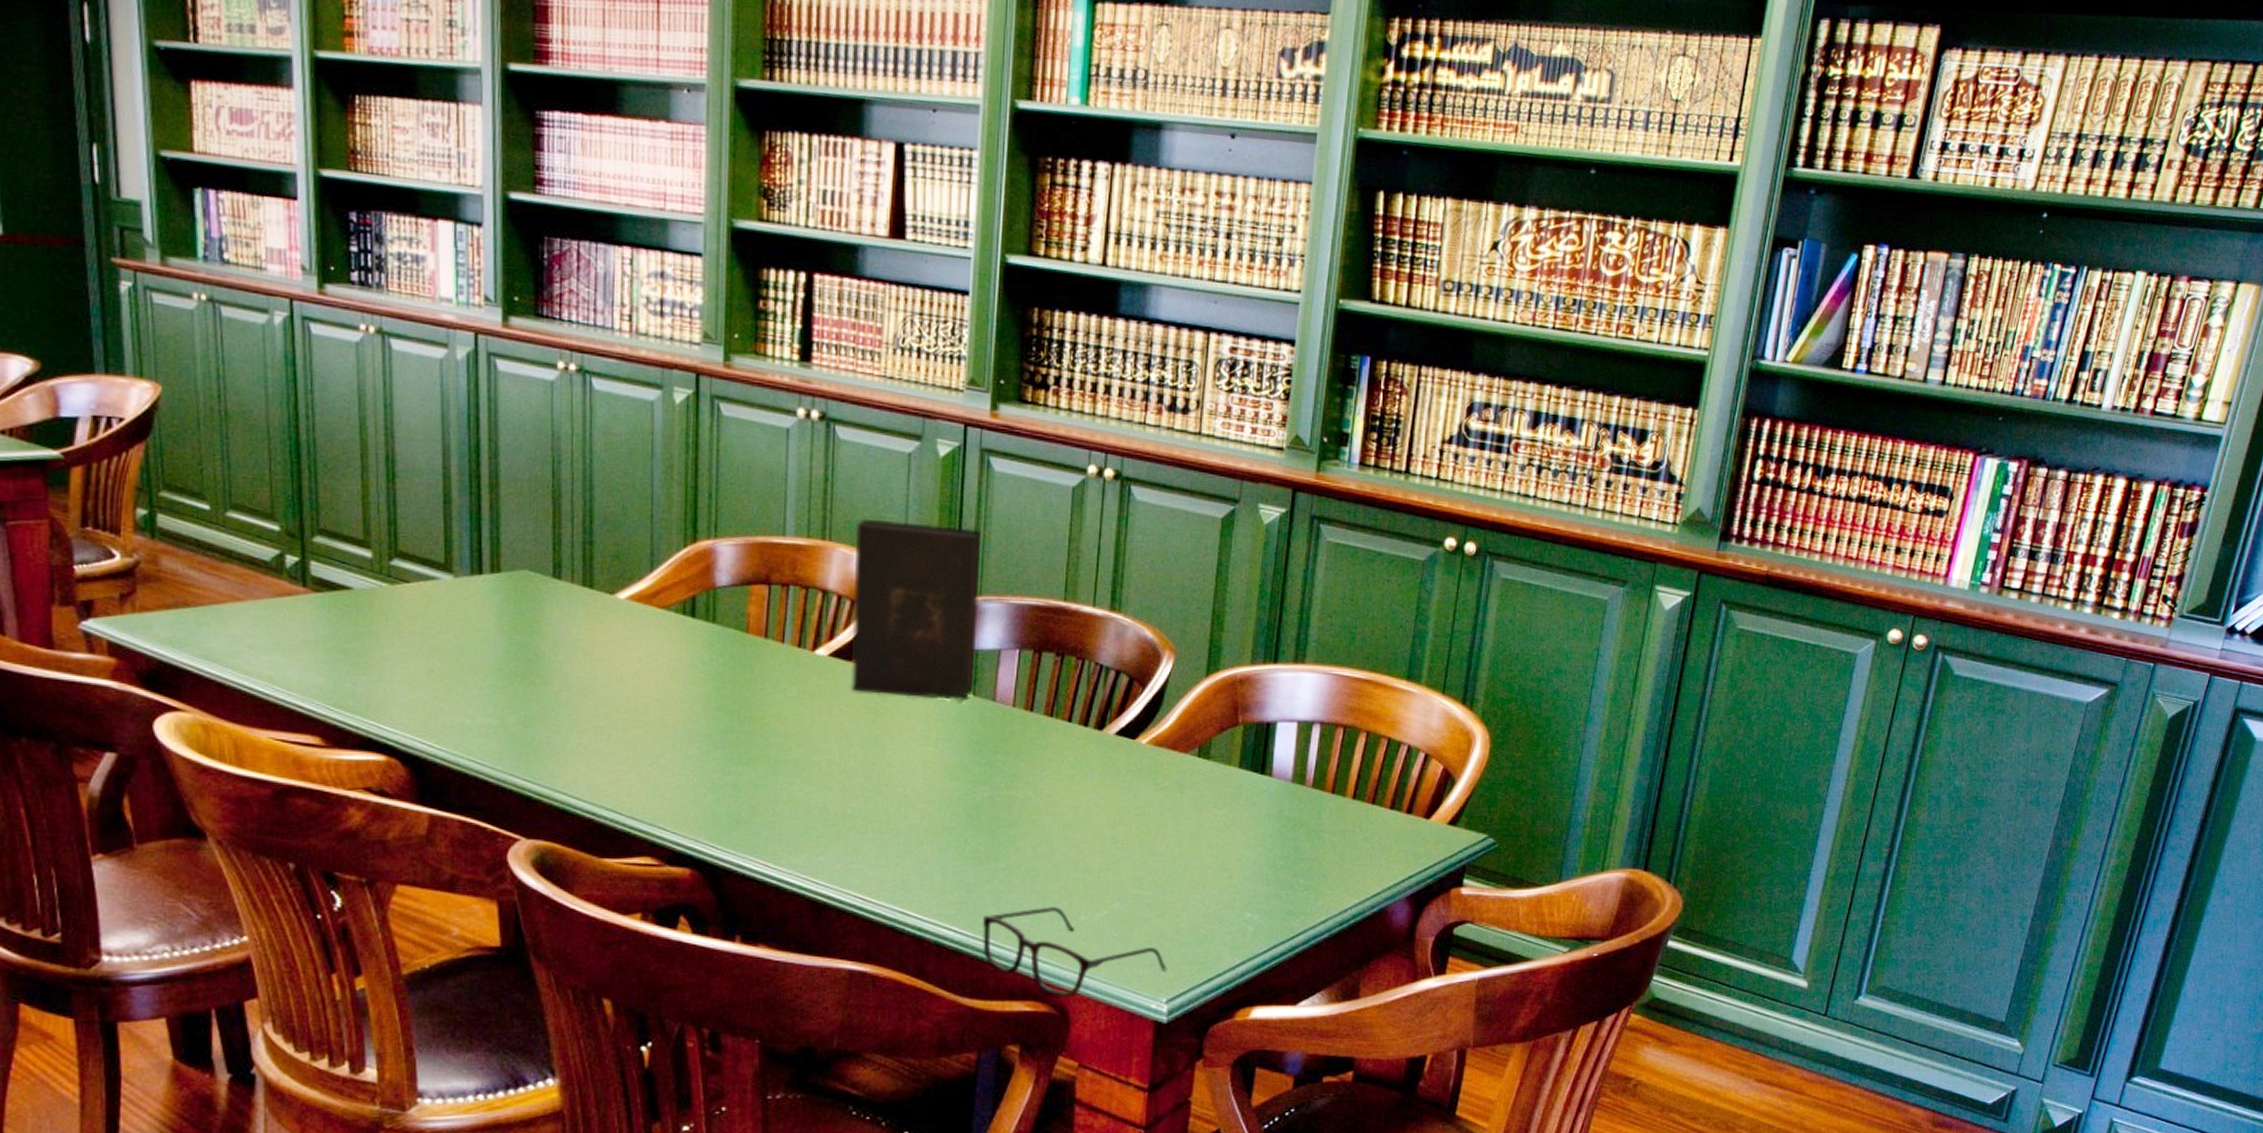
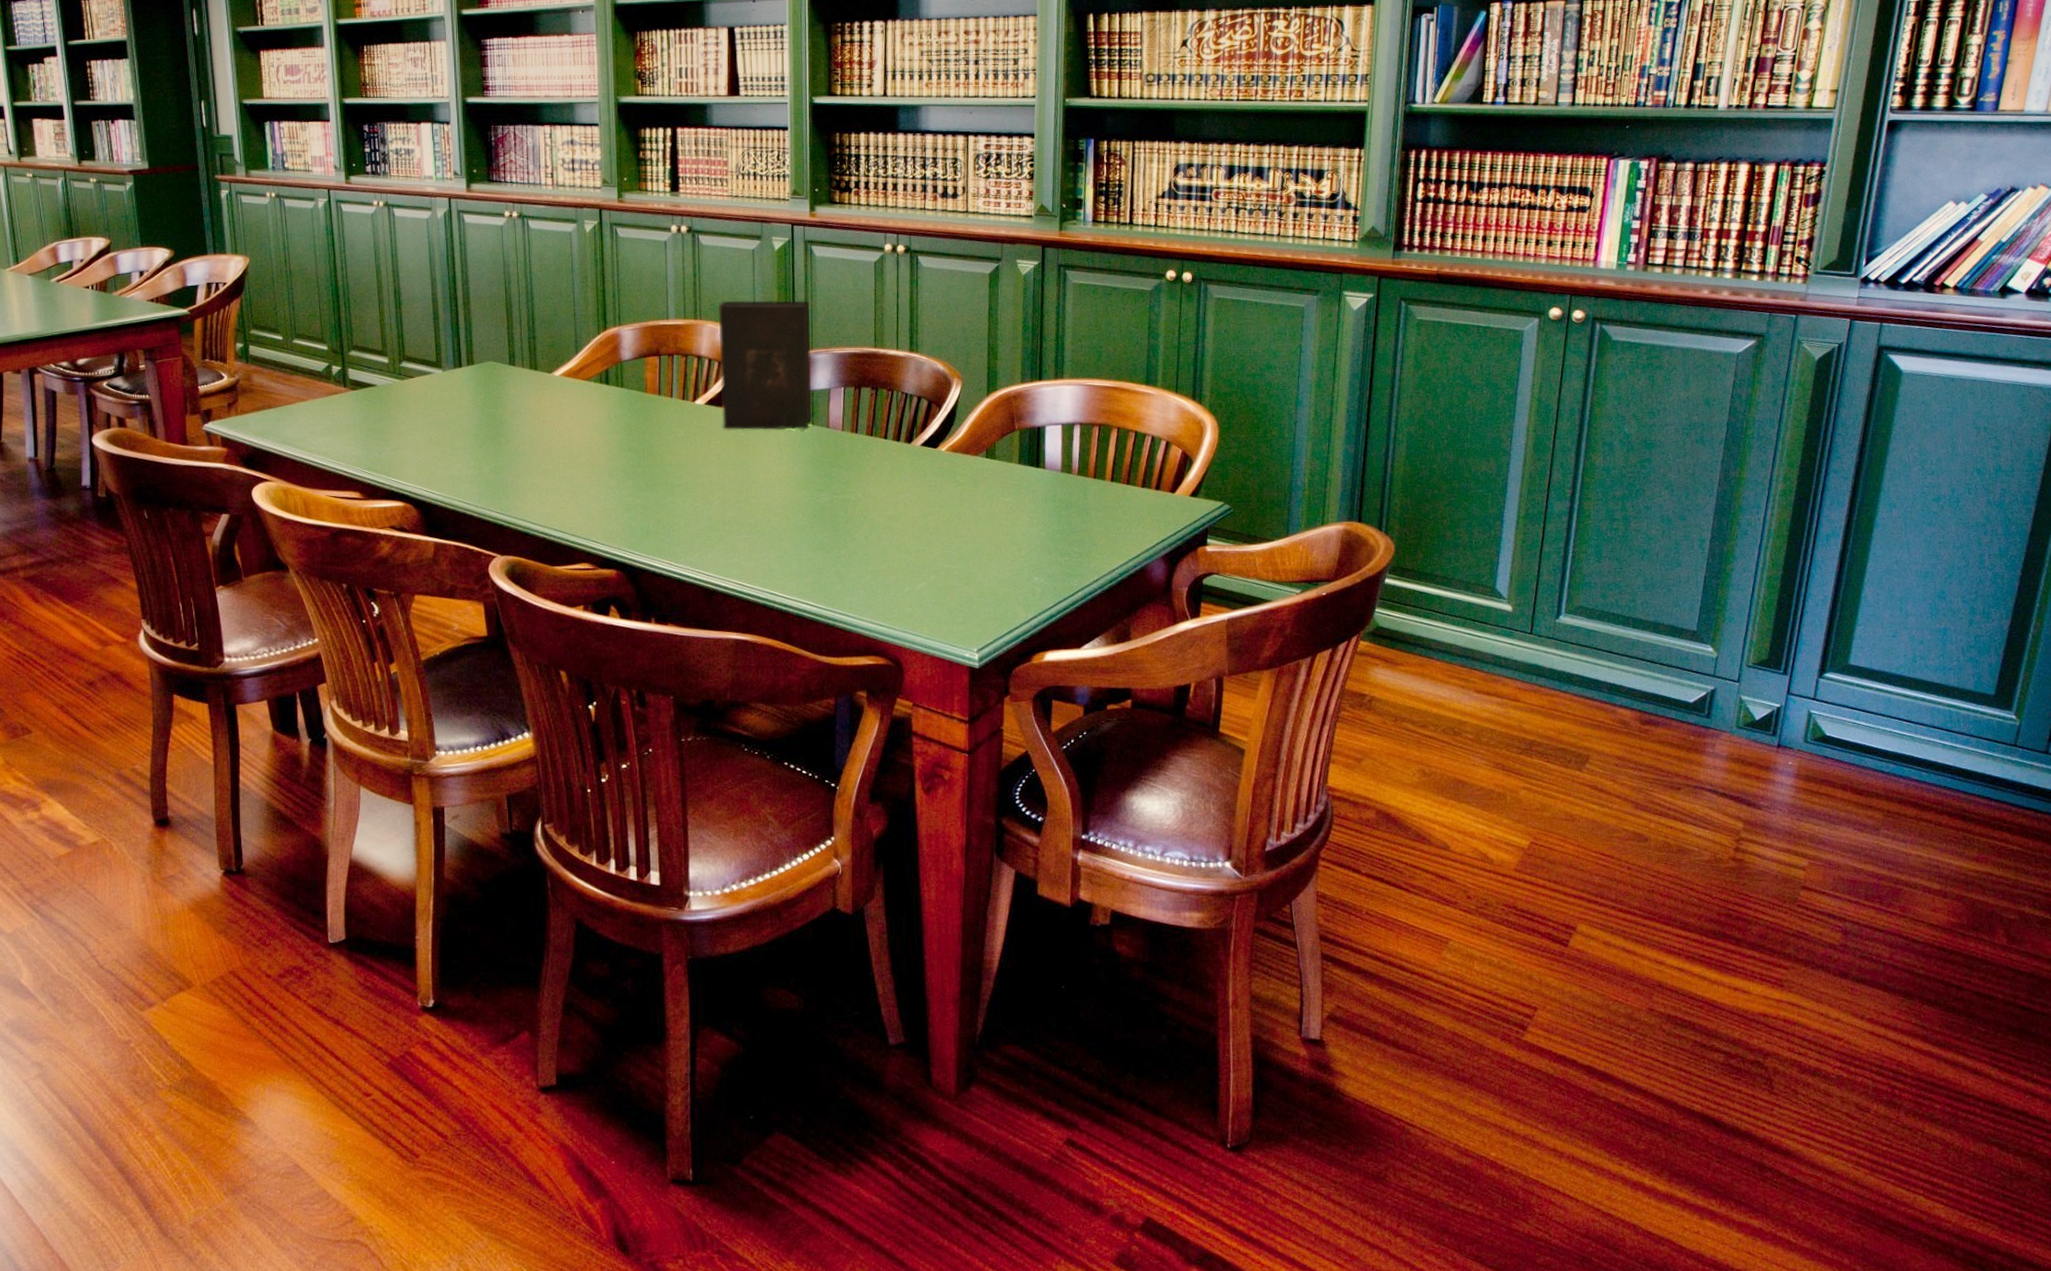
eyeglasses: present [982,907,1167,998] -> none [832,582,976,652]

